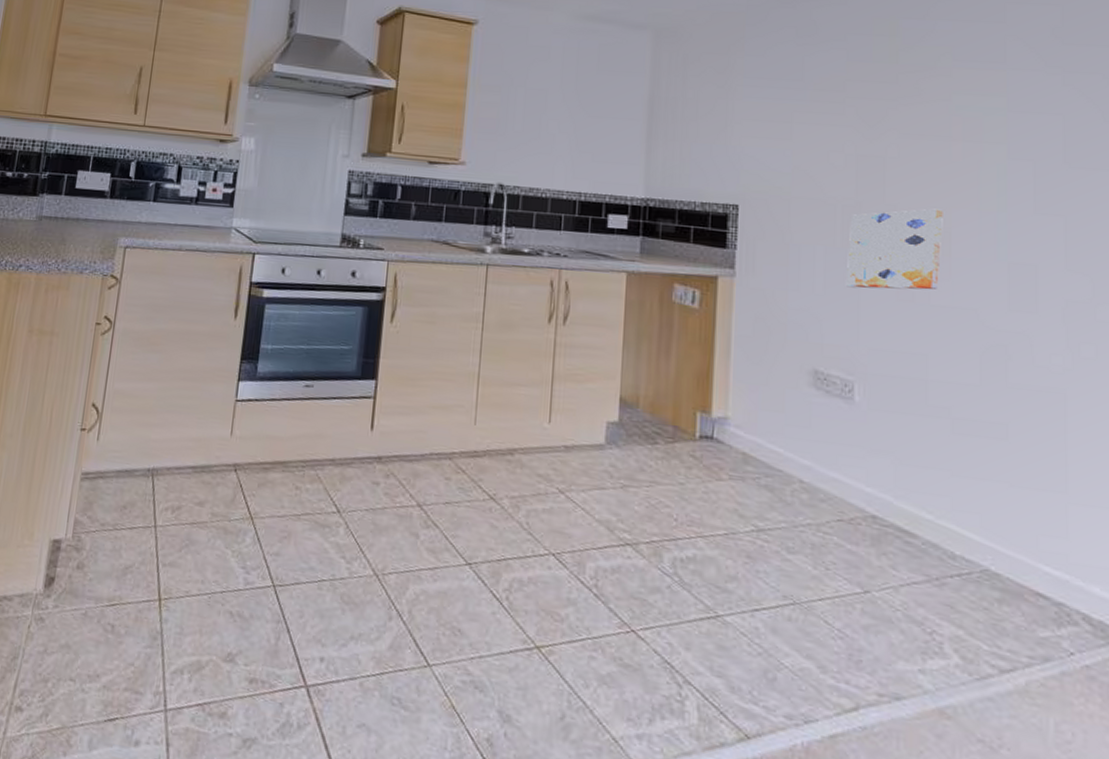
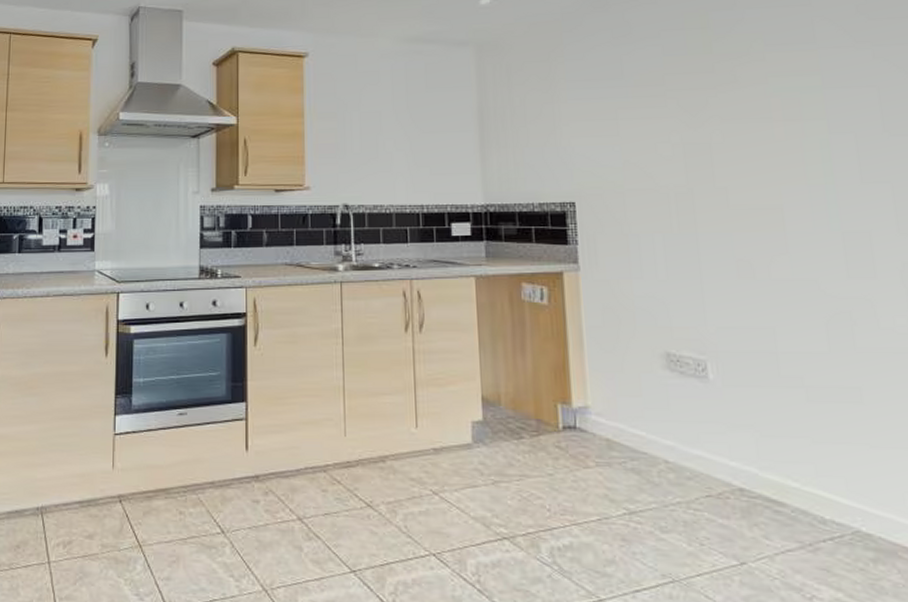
wall art: present [845,208,943,290] -> none [684,187,777,271]

